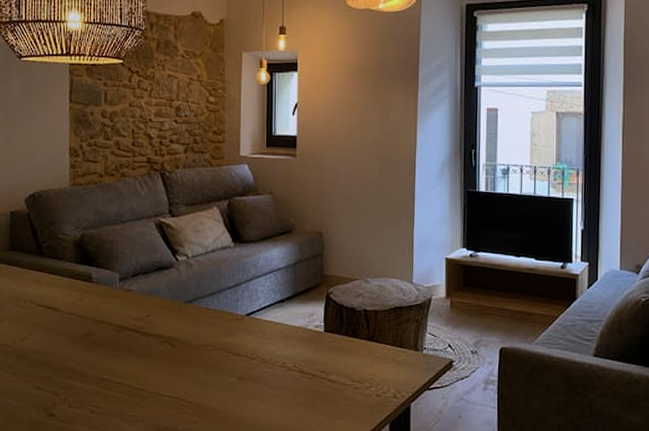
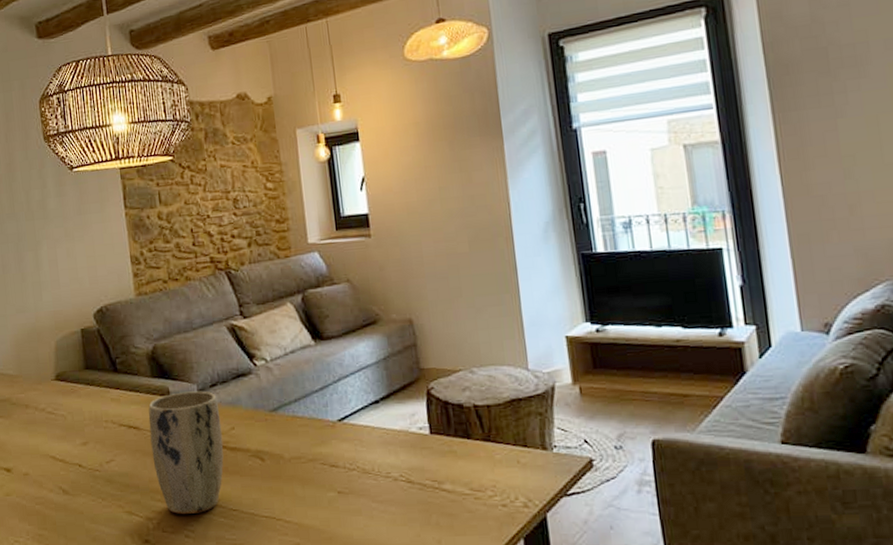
plant pot: none [67,279,138,392] -> present [148,391,224,515]

